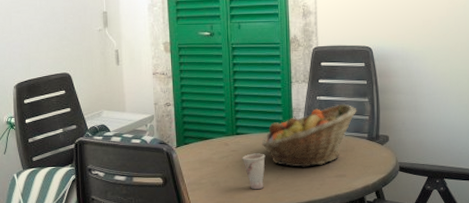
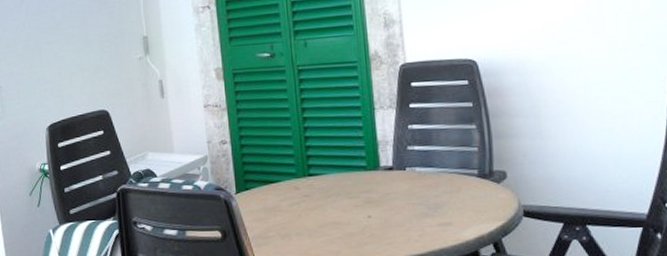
cup: present [242,153,266,190] -> none [317,198,347,244]
fruit basket: present [262,104,357,167] -> none [341,133,462,215]

